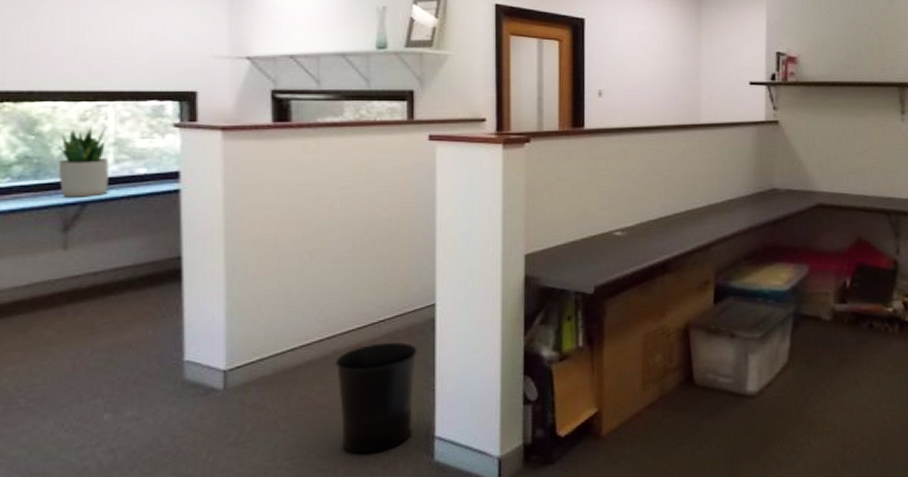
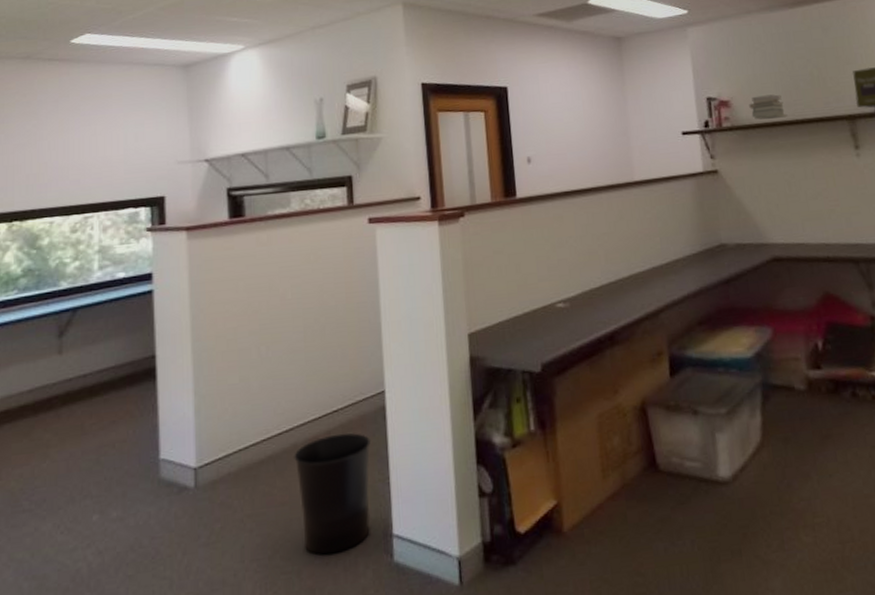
planter: present [56,126,109,198] -> none [53,236,95,305]
books: none [814,56,847,78] -> present [749,94,788,120]

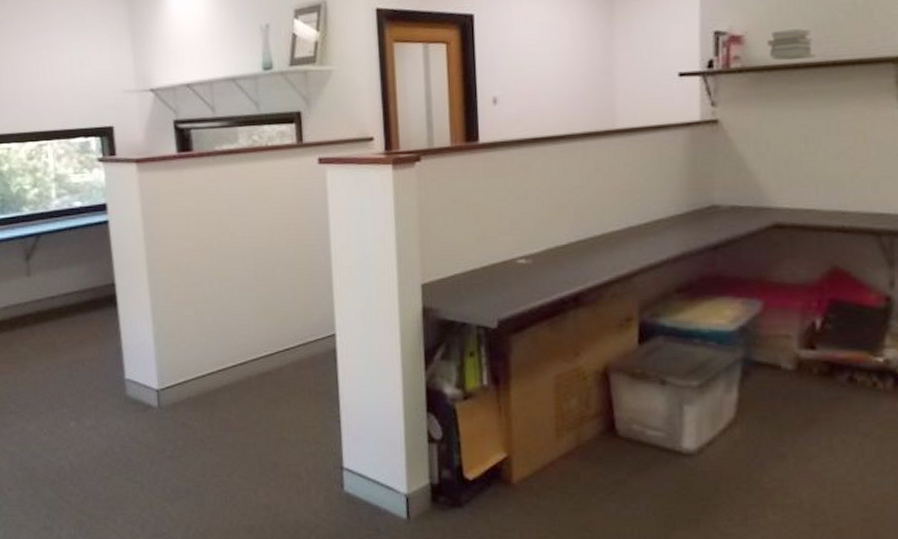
waste bin: present [294,433,371,556] -> none [248,371,322,478]

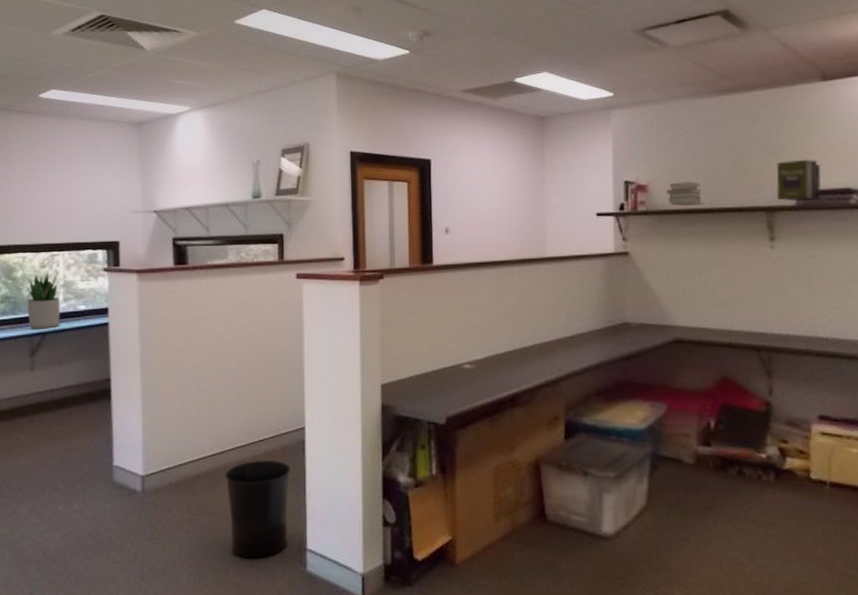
planter: none [13,164,55,230] -> present [25,272,60,329]
waste bin: none [248,371,322,478] -> present [225,460,291,559]

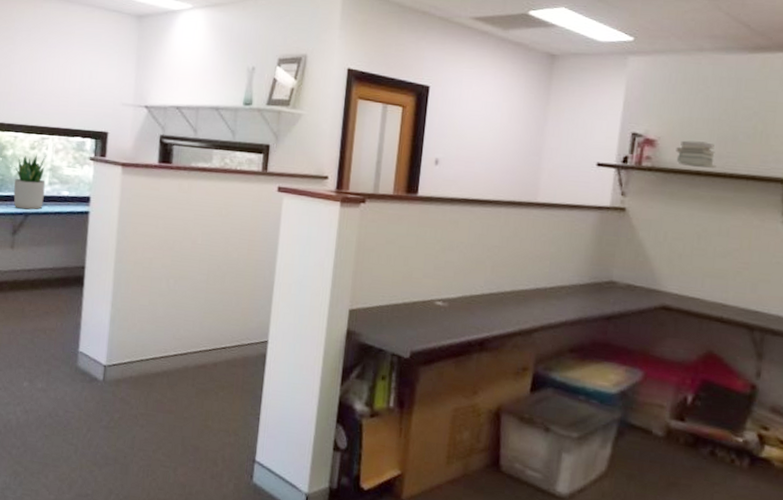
waste bin: present [225,460,291,559] -> none [183,366,249,463]

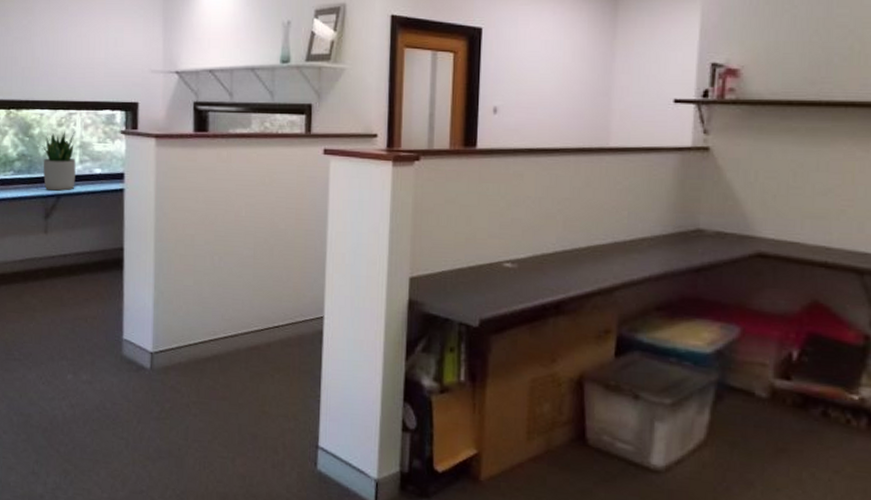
books: present [676,140,716,168] -> none [762,67,810,96]

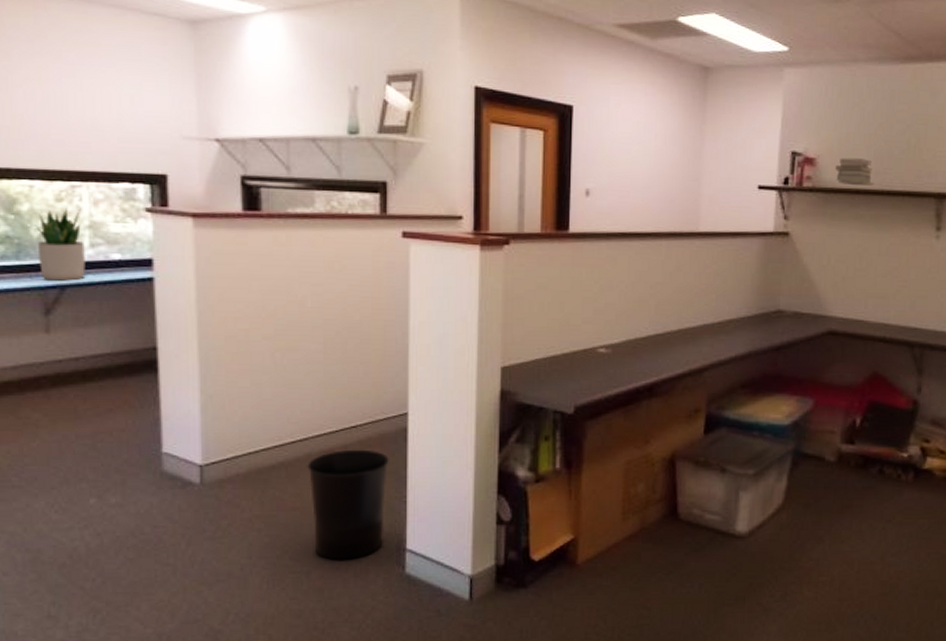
waste bin: none [236,347,306,451] -> present [307,449,389,560]
books: none [762,67,810,96] -> present [835,157,874,186]

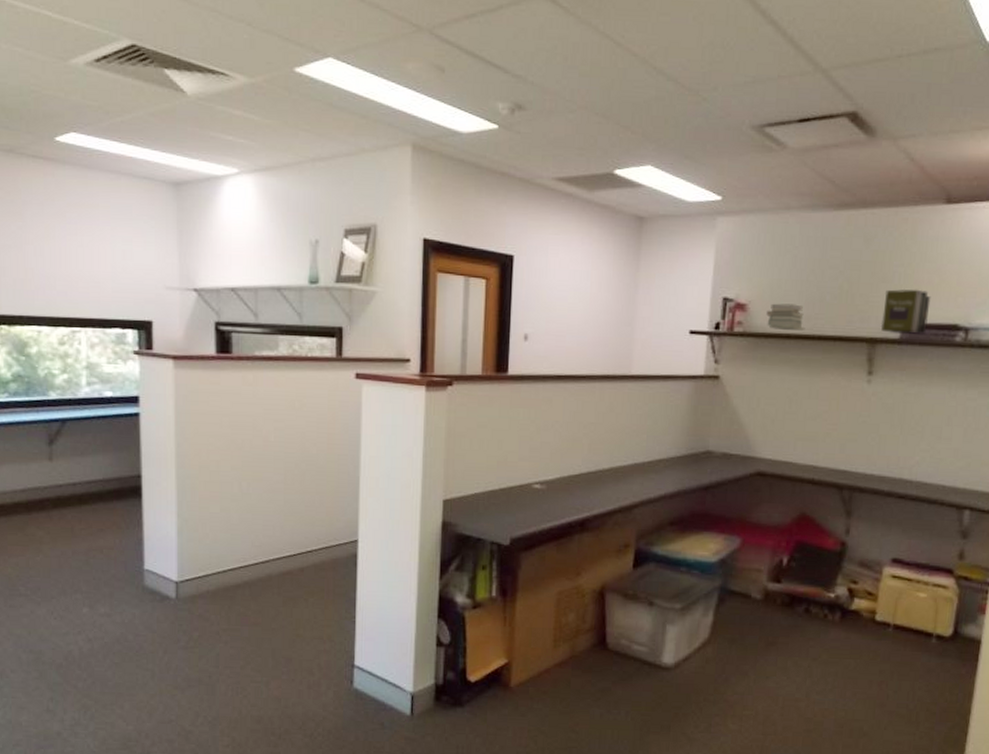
planter: present [34,208,86,281] -> none [41,350,83,415]
waste bin: present [307,449,389,560] -> none [268,572,340,673]

